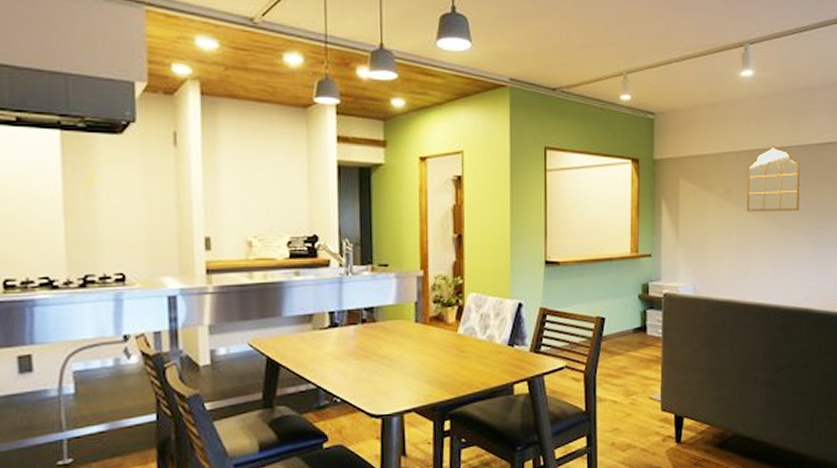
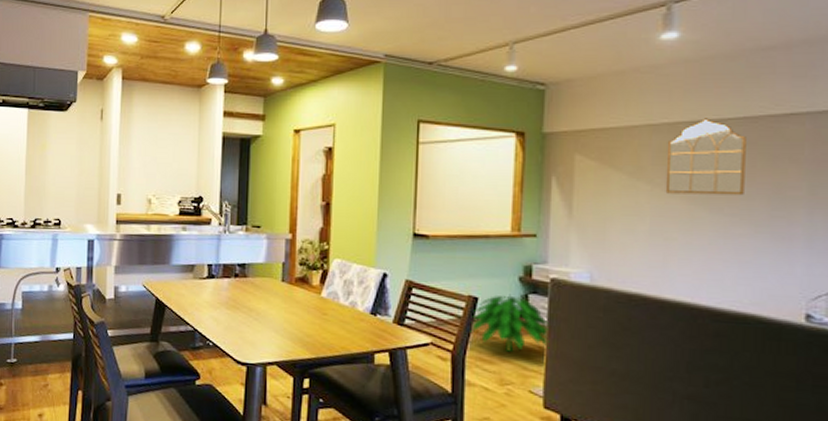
indoor plant: none [599,311,665,365] -> present [470,294,550,352]

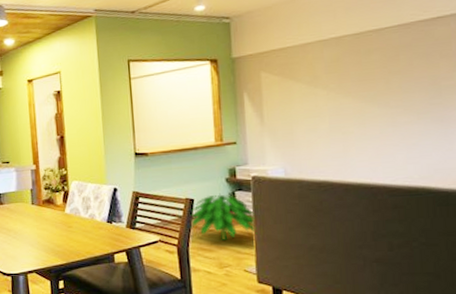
mirror: present [665,118,746,196] -> none [336,29,405,96]

